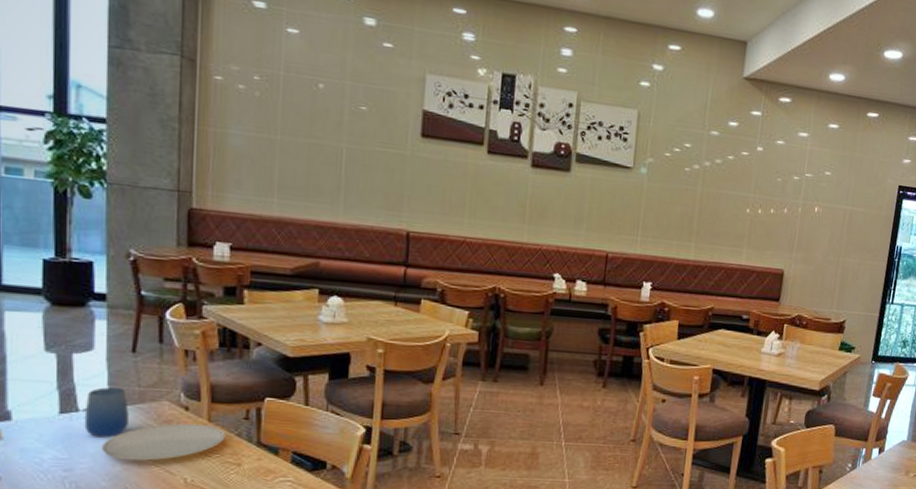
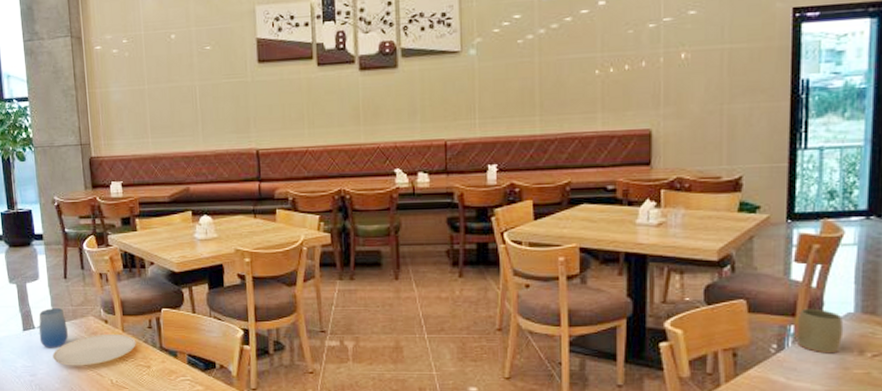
mug: none [866,435,899,473] -> present [796,308,844,354]

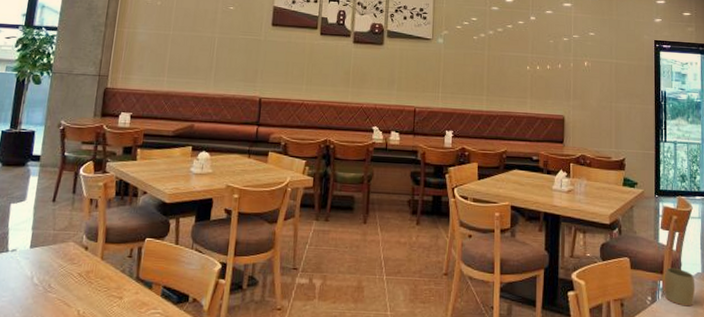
cup: present [38,308,68,348] -> none [10,231,44,274]
plate: present [52,333,136,366] -> none [20,261,113,295]

